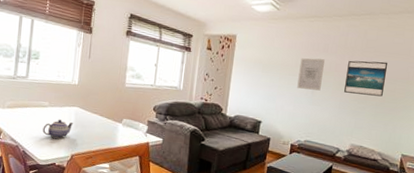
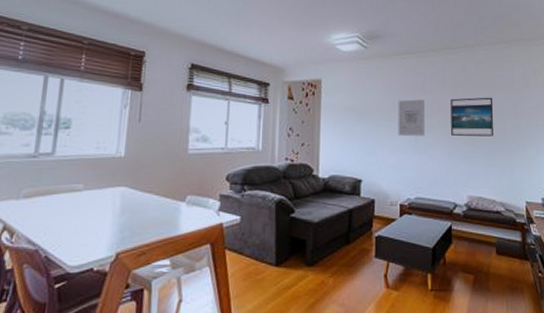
teapot: present [42,119,74,139] -> none [74,205,119,233]

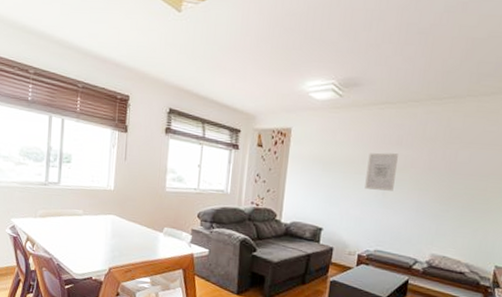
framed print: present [451,97,493,137] -> none [422,154,477,197]

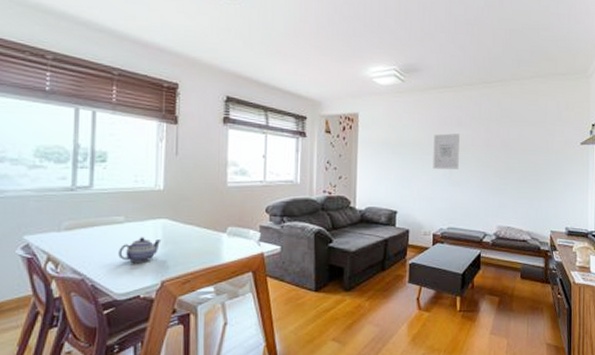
teapot: none [77,229,110,250] -> present [118,237,162,263]

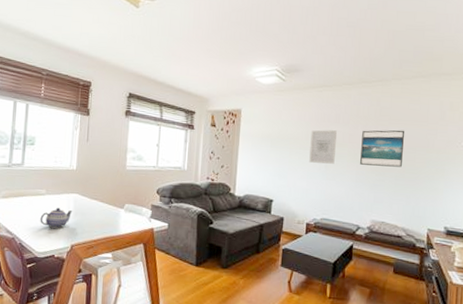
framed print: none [484,131,525,170] -> present [360,130,404,167]

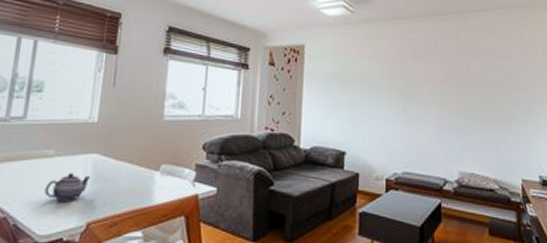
wall art: present [309,130,337,164] -> none [385,67,414,107]
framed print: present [360,130,404,167] -> none [442,66,487,109]

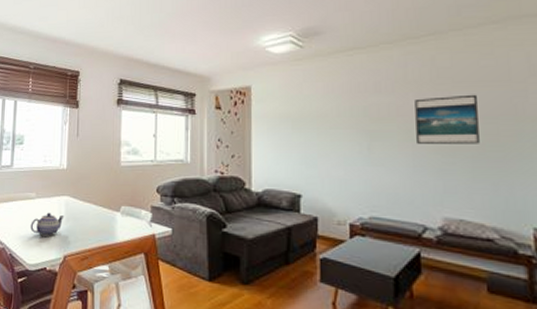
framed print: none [442,66,487,109] -> present [415,94,480,144]

